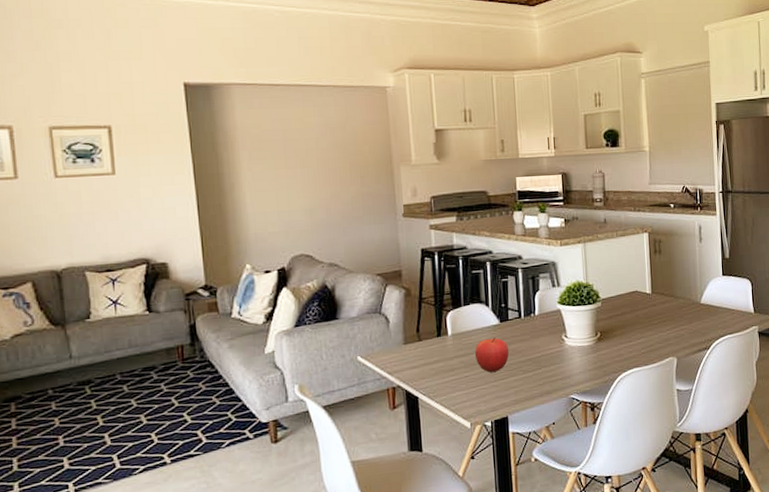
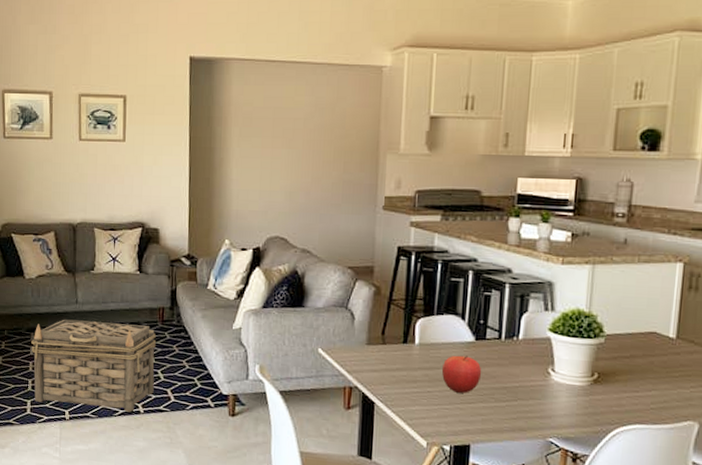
basket: none [12,368,181,482] -> present [31,319,156,412]

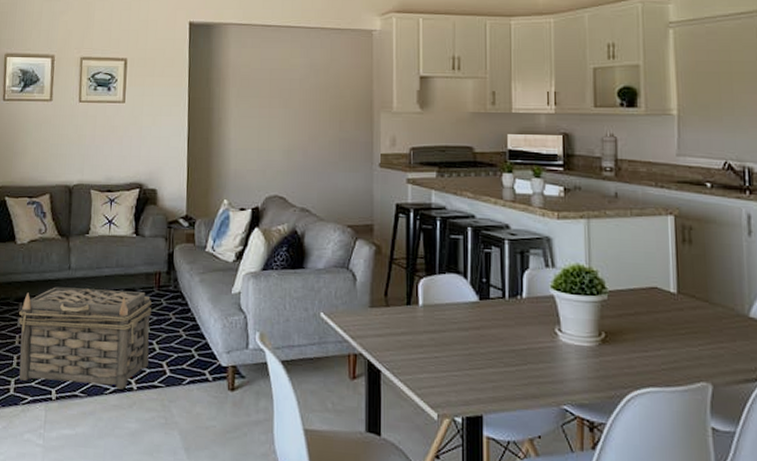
fruit: present [441,354,482,393] -> none [447,315,489,358]

